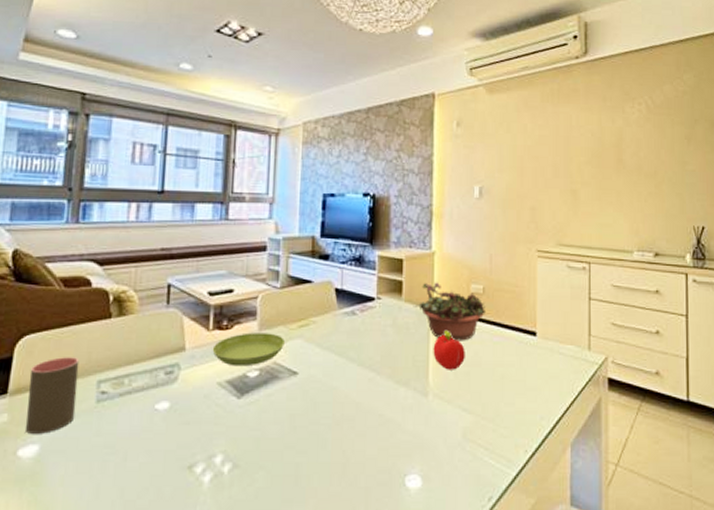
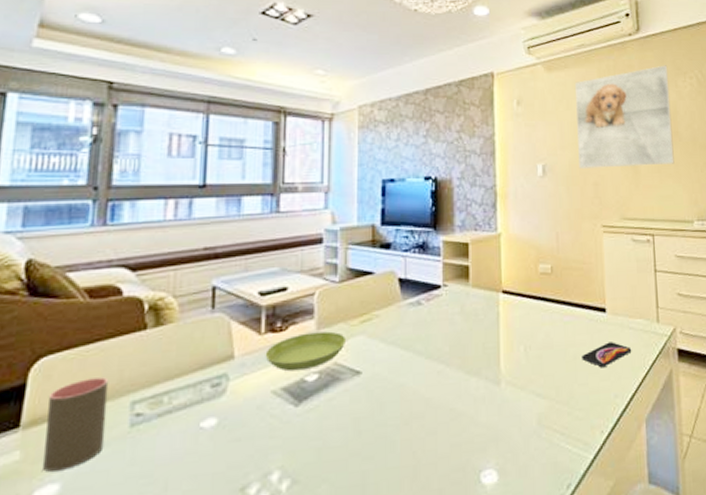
succulent planter: present [413,282,487,341] -> none [481,264,556,324]
fruit: present [433,331,465,370] -> none [503,314,536,355]
smartphone: none [510,365,561,388] -> present [582,342,632,367]
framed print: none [516,90,617,194] -> present [574,65,675,170]

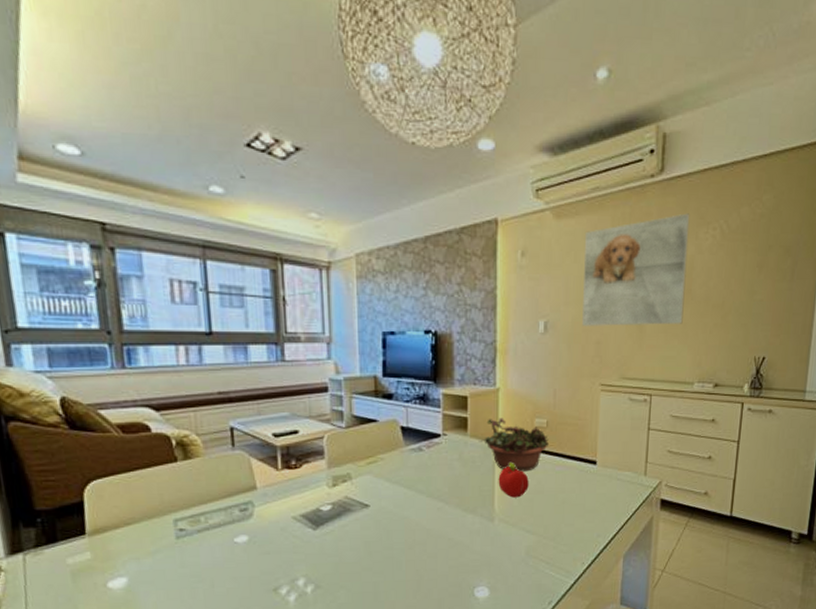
cup: present [42,377,109,472] -> none [104,499,158,568]
saucer: present [265,331,347,372] -> none [283,470,355,502]
succulent planter: none [481,264,556,324] -> present [478,417,550,472]
fruit: none [503,314,536,355] -> present [498,463,529,498]
smartphone: present [582,342,632,367] -> none [570,490,618,511]

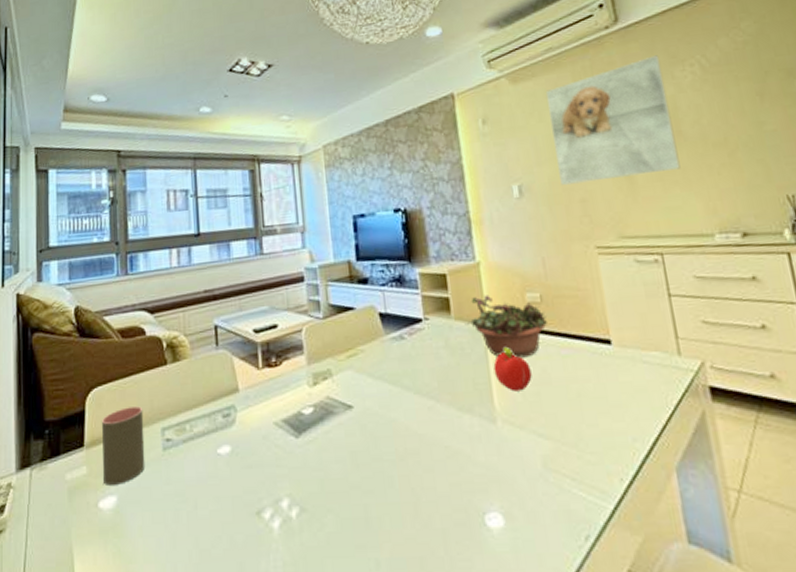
cup: none [104,499,158,568] -> present [101,406,145,485]

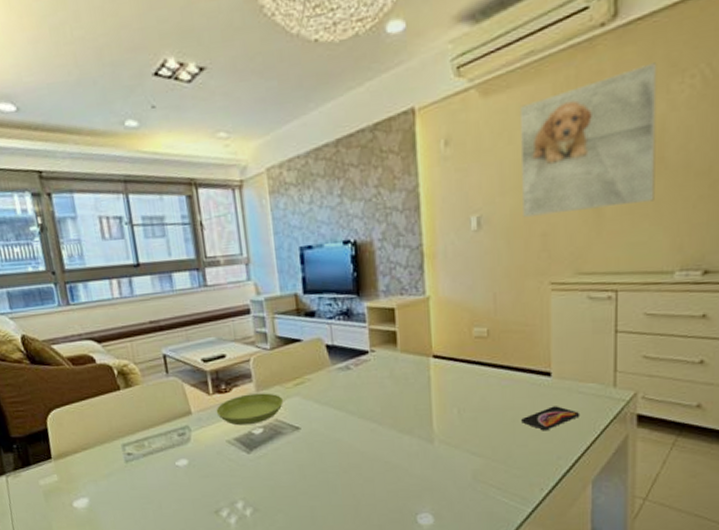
cup: present [101,406,145,485] -> none [64,426,111,490]
saucer: none [264,366,336,404] -> present [216,393,284,426]
succulent planter: present [464,295,549,358] -> none [410,329,493,388]
fruit: present [493,347,532,392] -> none [435,378,471,417]
smartphone: none [587,378,650,406] -> present [521,406,580,430]

